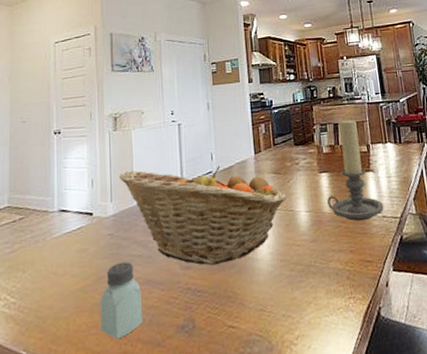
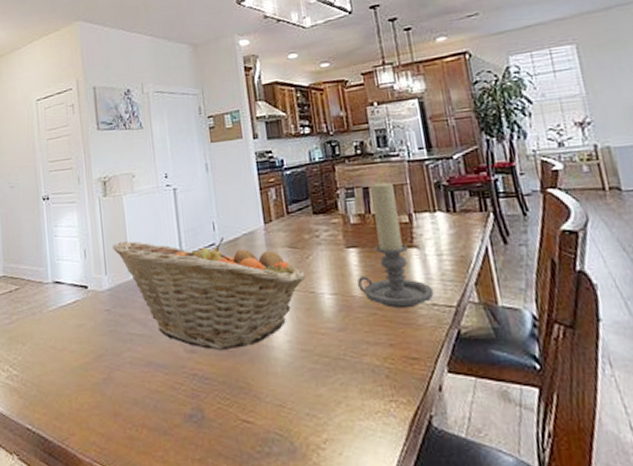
saltshaker: present [100,261,142,340] -> none [101,340,147,423]

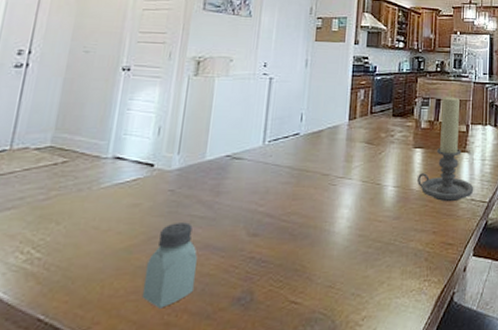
saltshaker: none [101,340,147,423] -> present [141,222,197,309]
fruit basket: present [113,237,306,351] -> none [192,123,375,235]

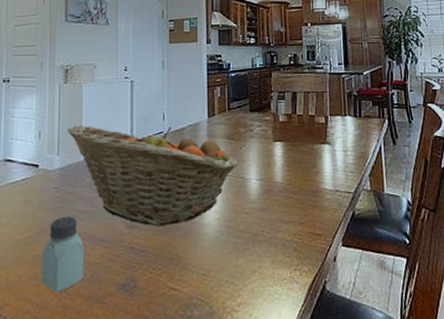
fruit basket: none [192,123,375,235] -> present [68,125,238,227]
candle holder: present [418,95,474,202] -> none [280,88,338,194]

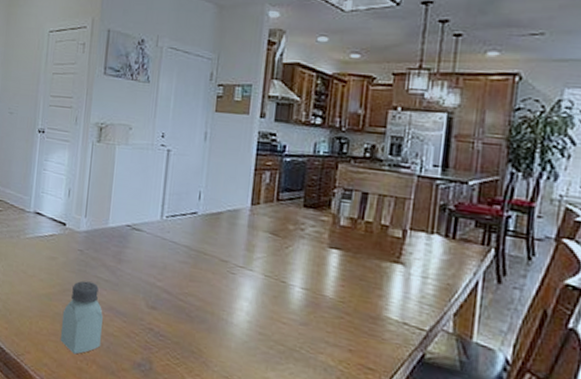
fruit basket: present [68,125,238,227] -> none [97,189,281,316]

